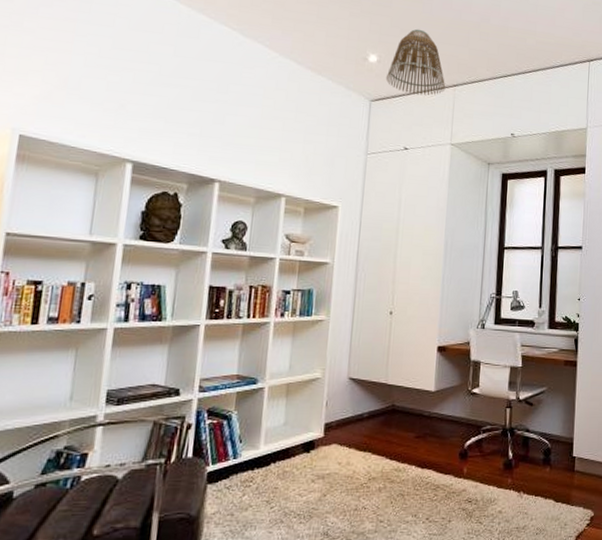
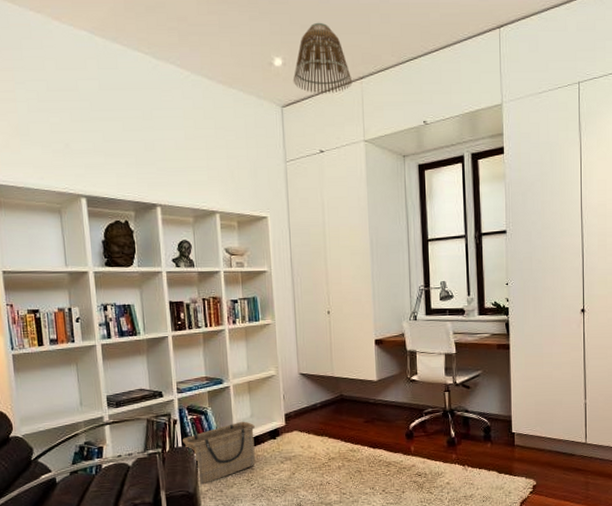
basket: none [194,429,287,506] -> present [182,421,256,485]

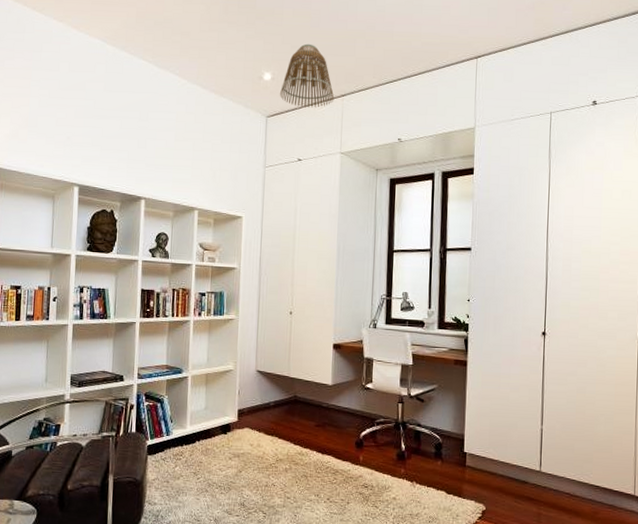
basket: present [182,421,256,485] -> none [137,412,208,473]

